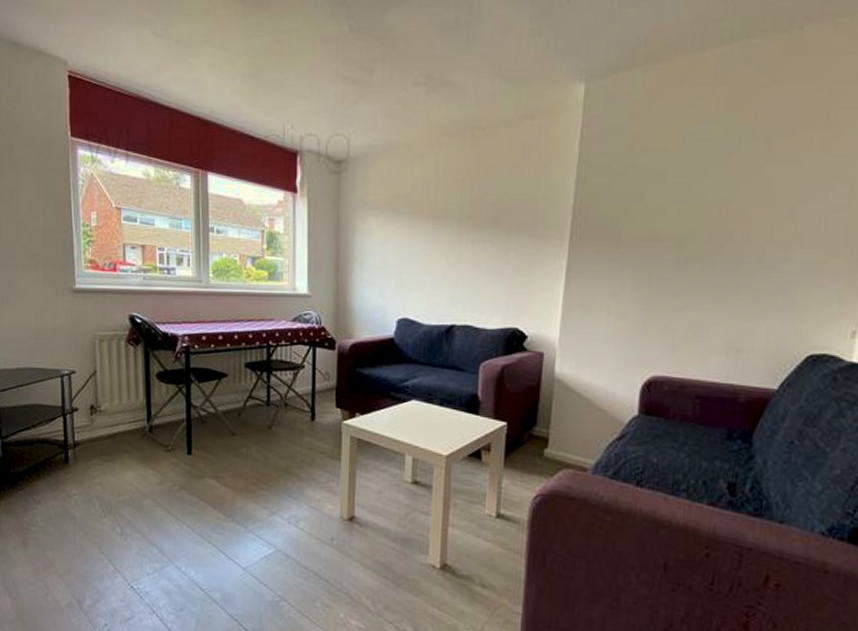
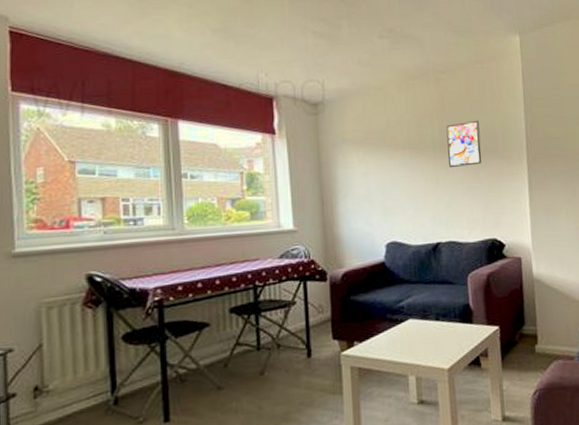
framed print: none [476,189,518,243] -> present [446,120,482,167]

